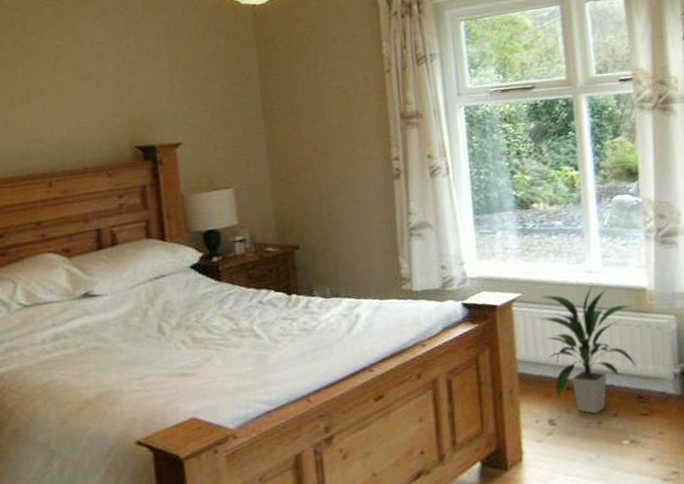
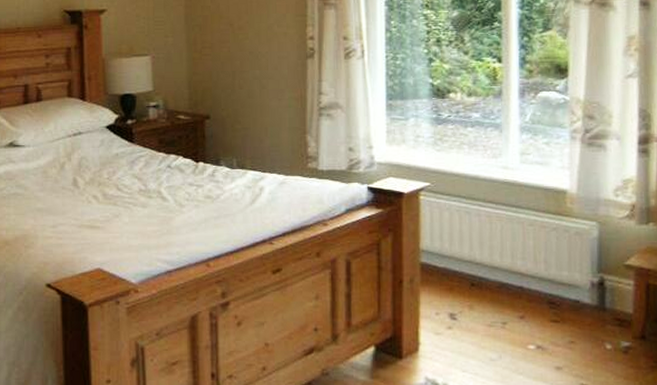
indoor plant: present [537,285,638,414] -> none [445,182,552,314]

